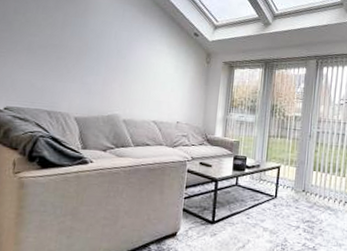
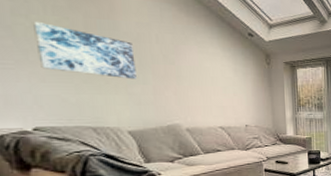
wall art: none [23,18,95,71] -> present [33,21,137,80]

